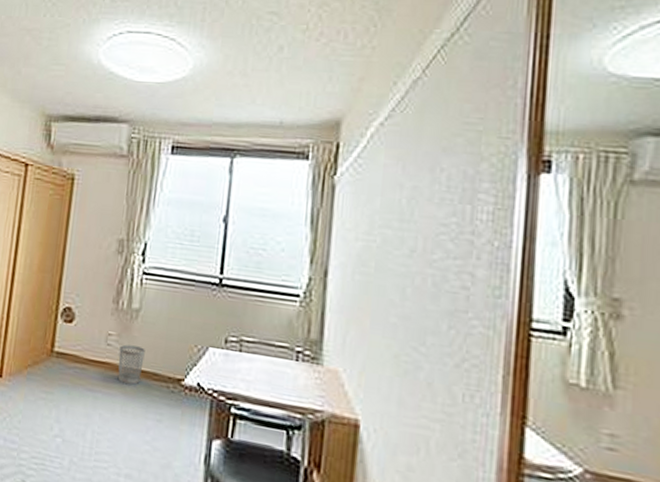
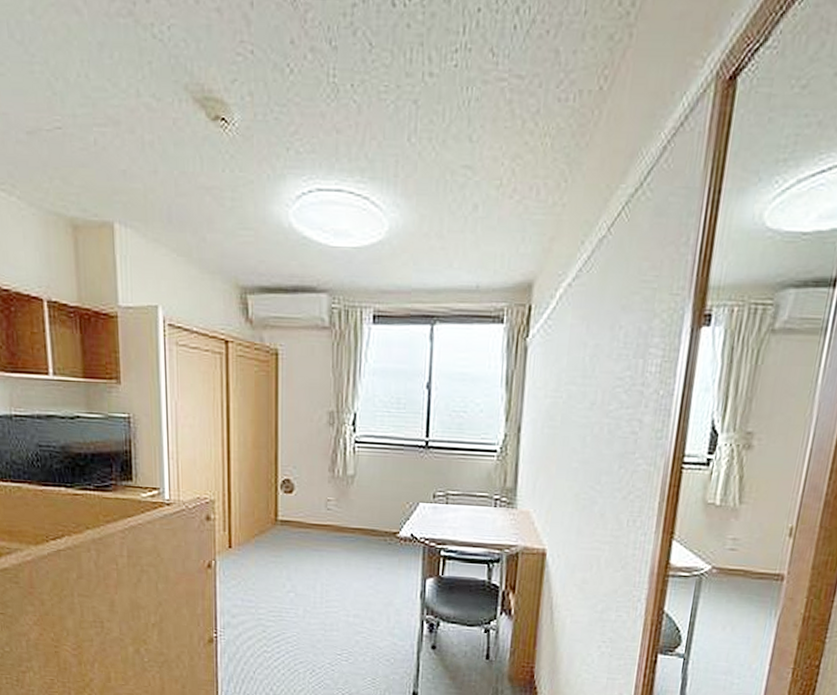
wastebasket: present [118,344,145,385] -> none [339,507,363,541]

